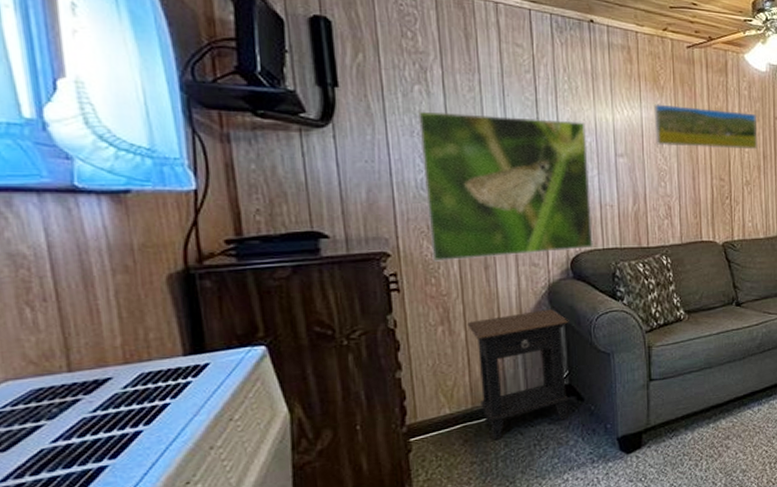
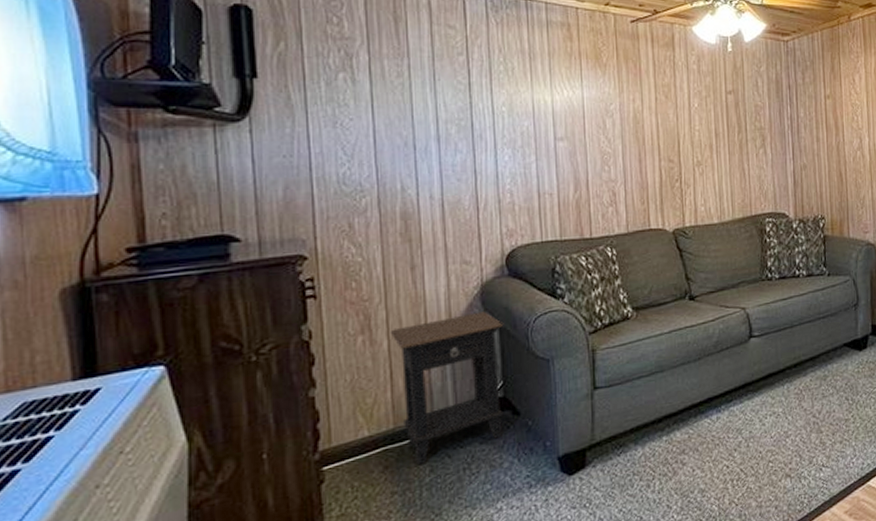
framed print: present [417,111,595,262] -> none [341,100,532,263]
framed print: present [653,104,758,150] -> none [595,83,709,128]

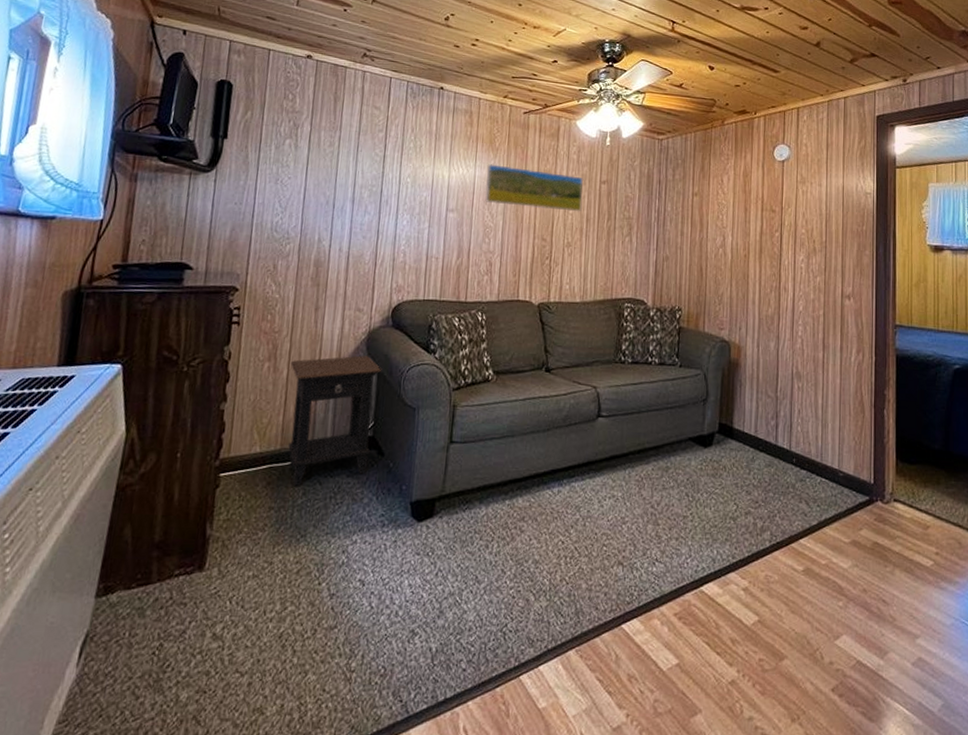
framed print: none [595,83,709,128] -> present [485,164,584,212]

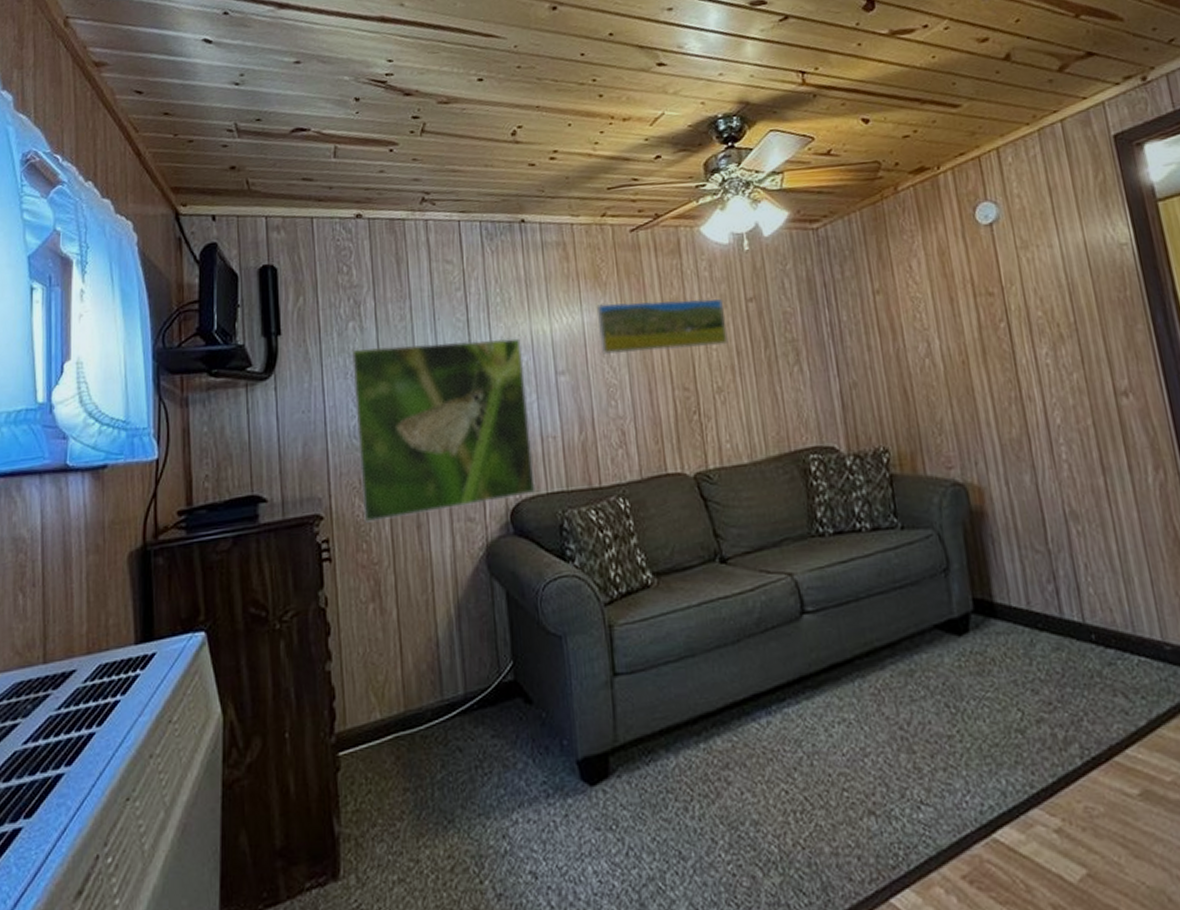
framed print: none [272,161,424,300] -> present [351,338,537,523]
side table: present [288,355,382,487] -> none [398,577,515,759]

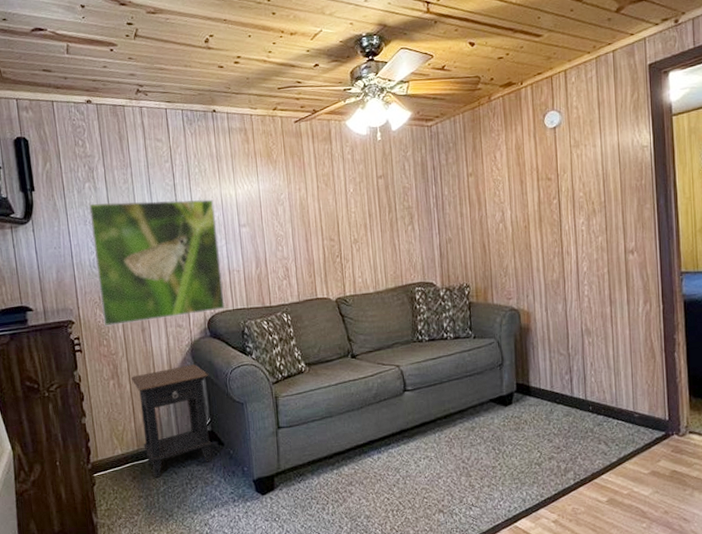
side table: none [398,577,515,759] -> present [130,364,212,478]
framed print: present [596,298,728,355] -> none [268,175,363,214]

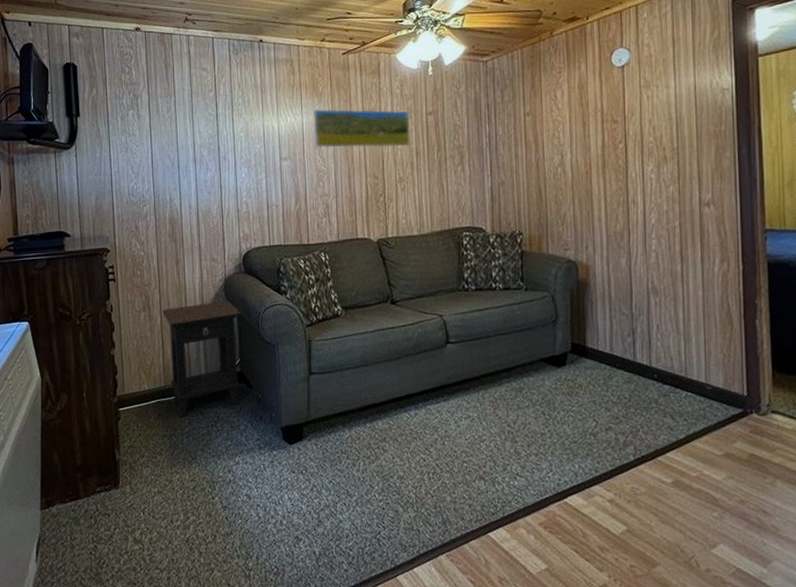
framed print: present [89,199,226,327] -> none [131,130,262,256]
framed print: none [268,175,363,214] -> present [313,109,410,148]

